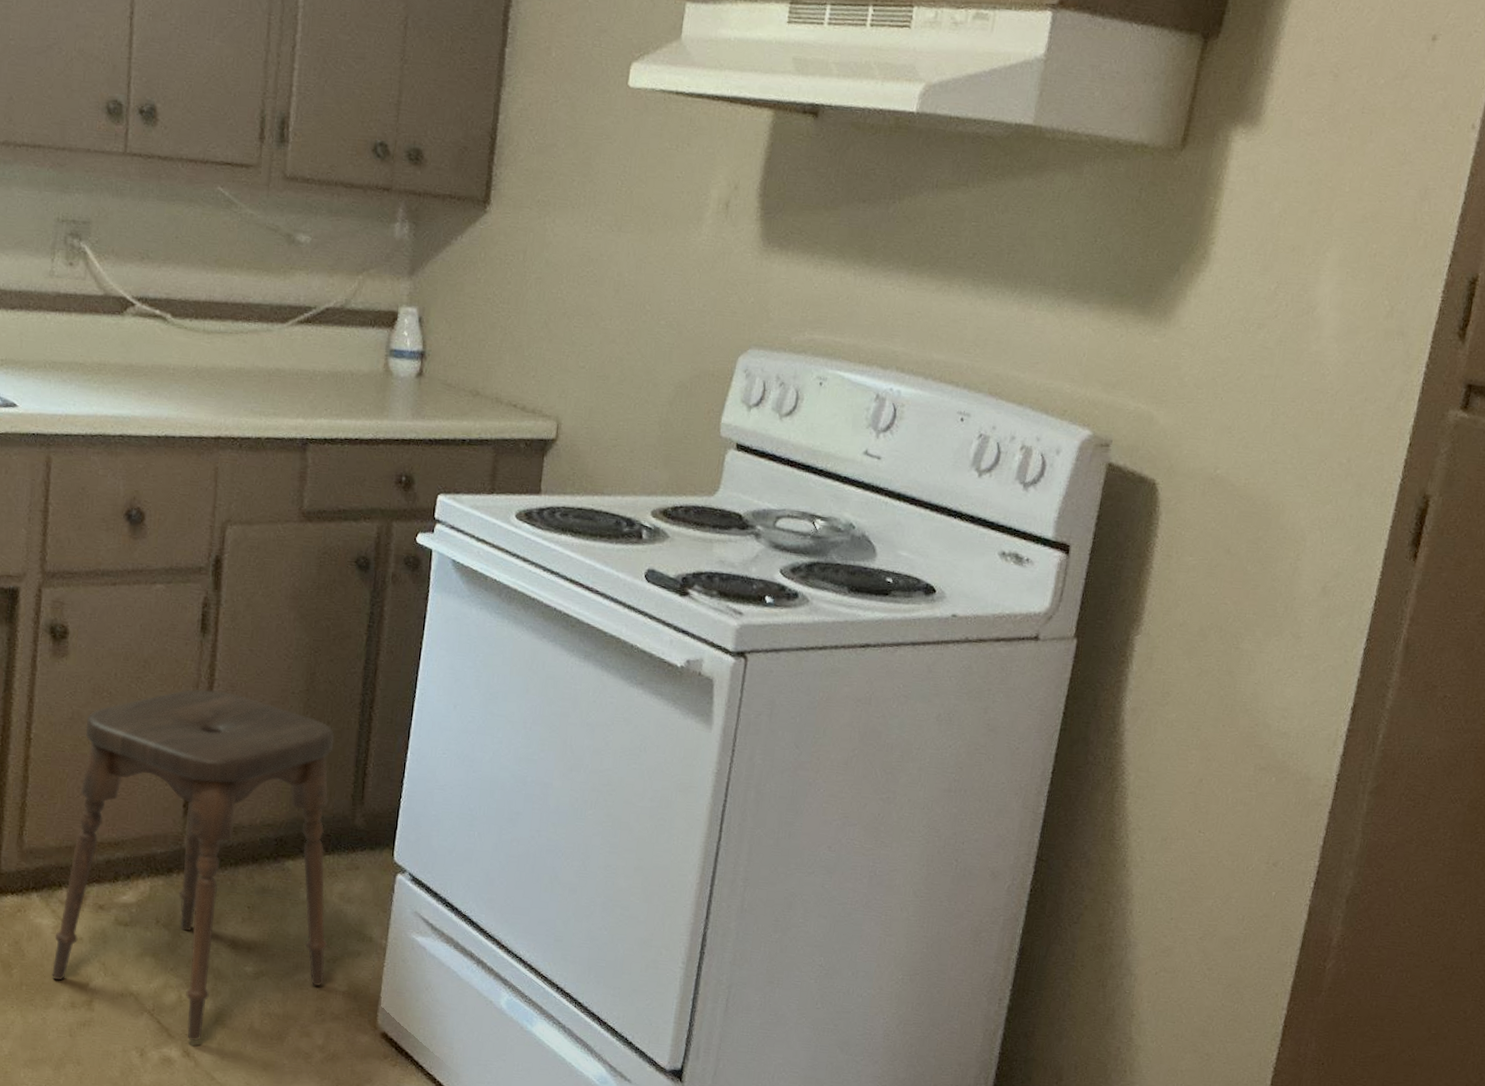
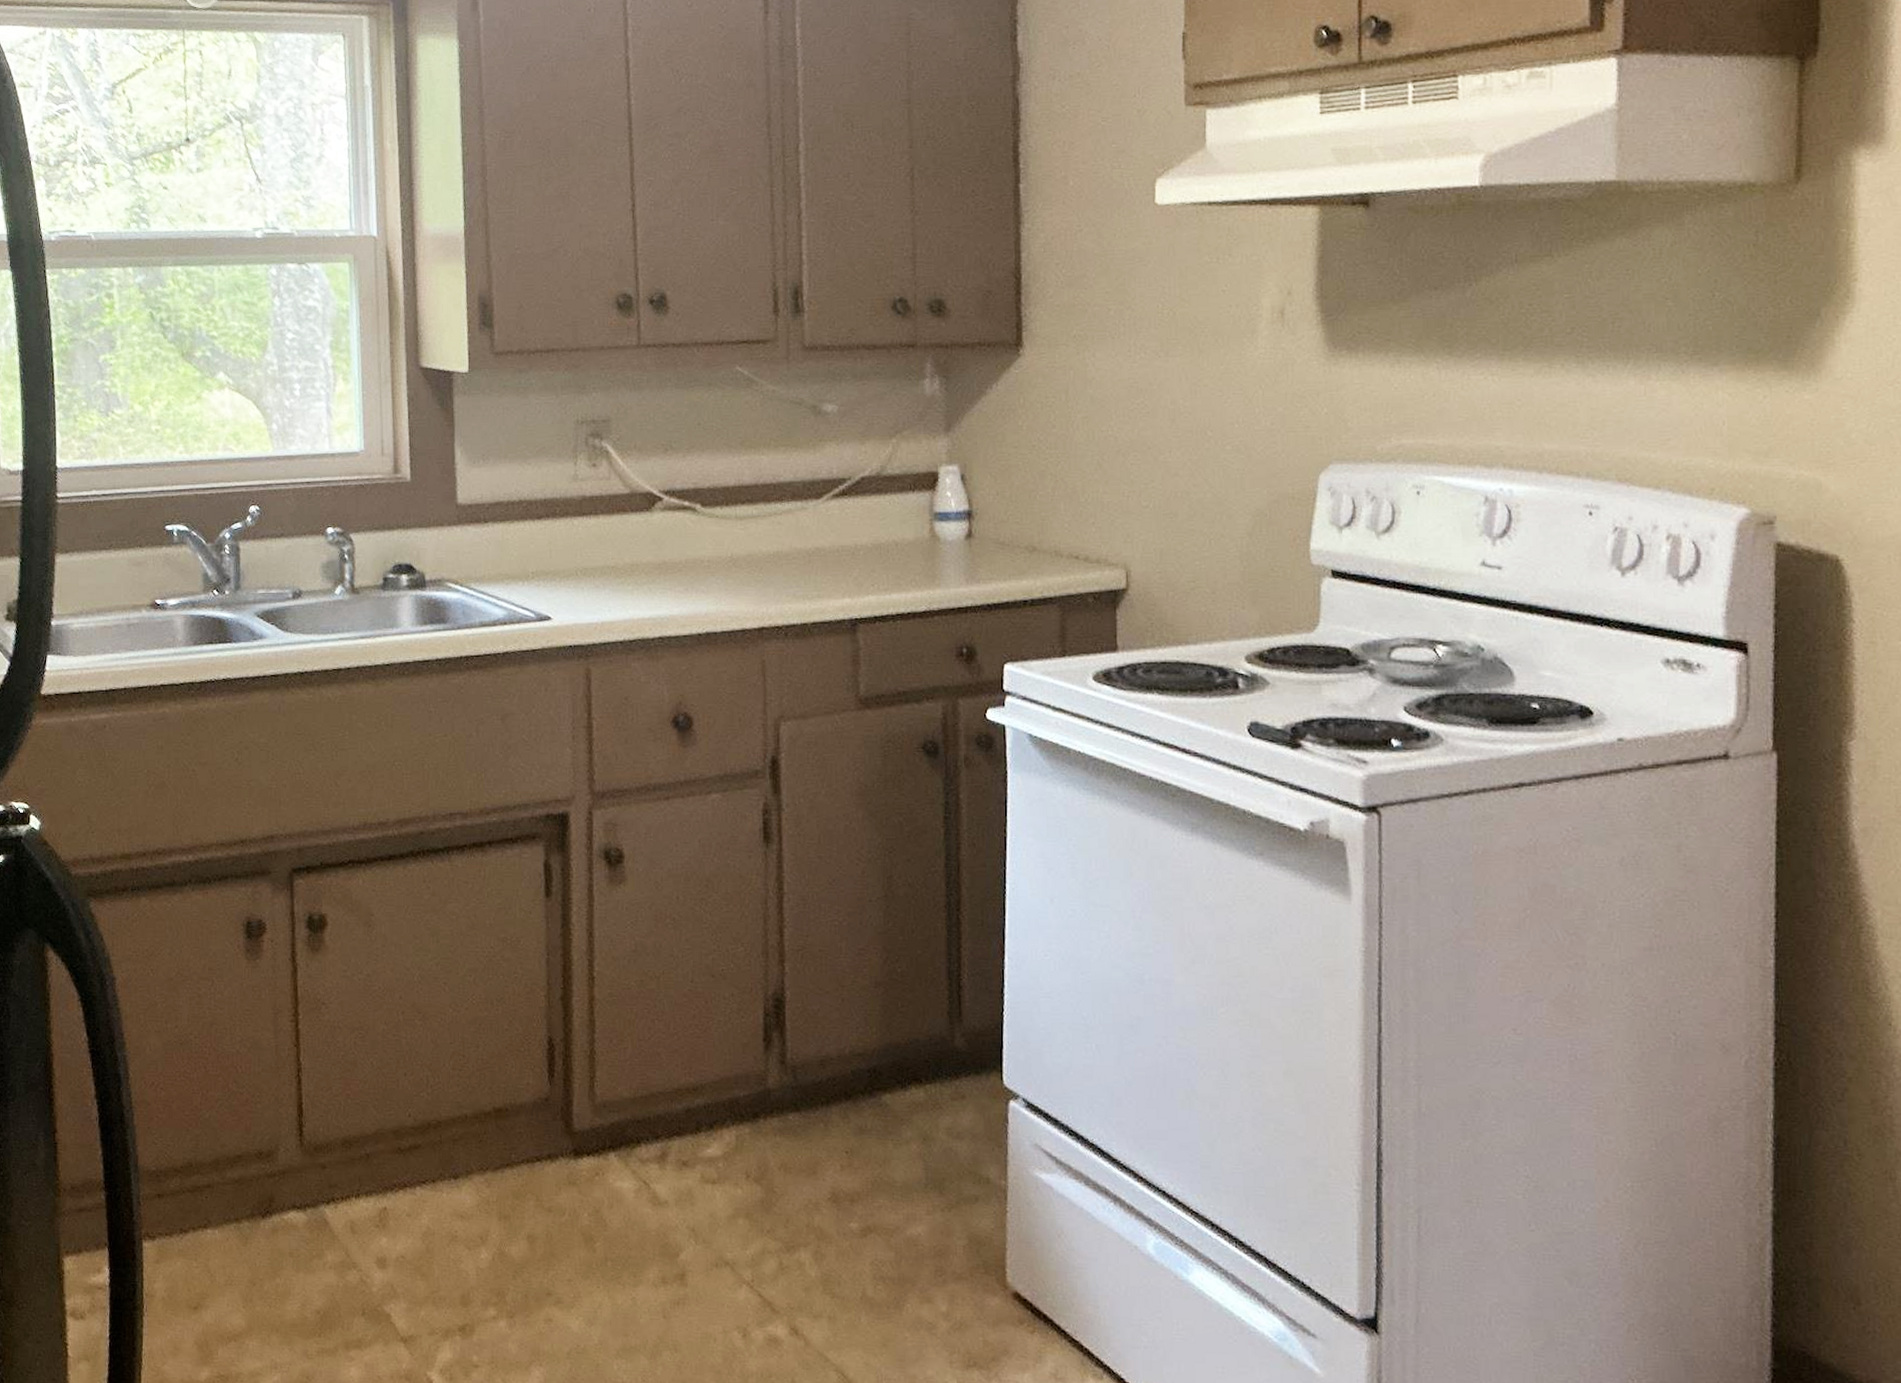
stool: present [52,689,335,1041] -> none [637,906,941,1315]

